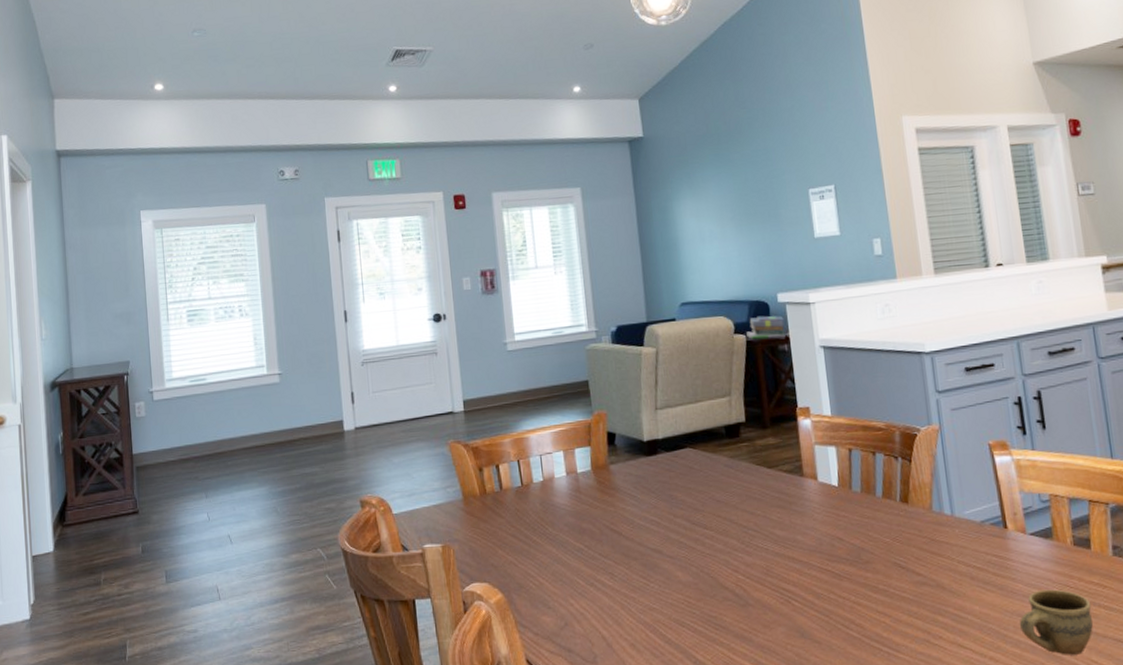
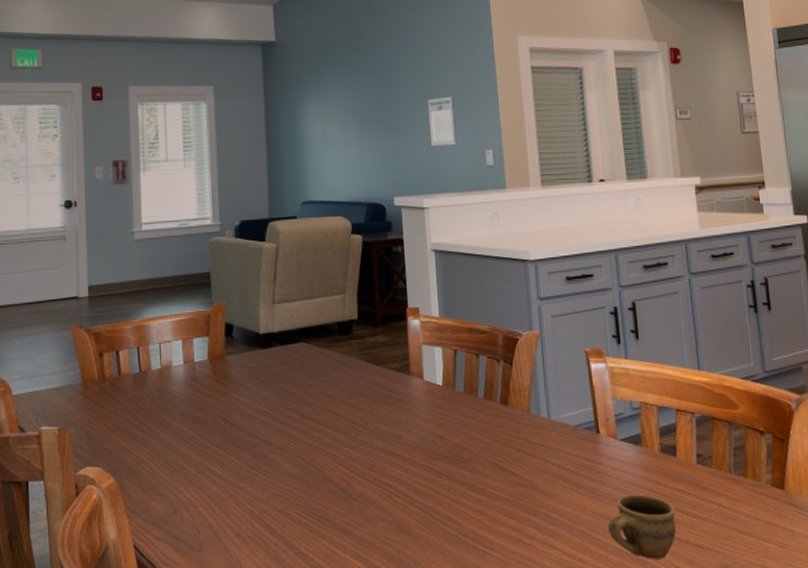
books: present [746,316,786,340] -> none [363,218,400,242]

